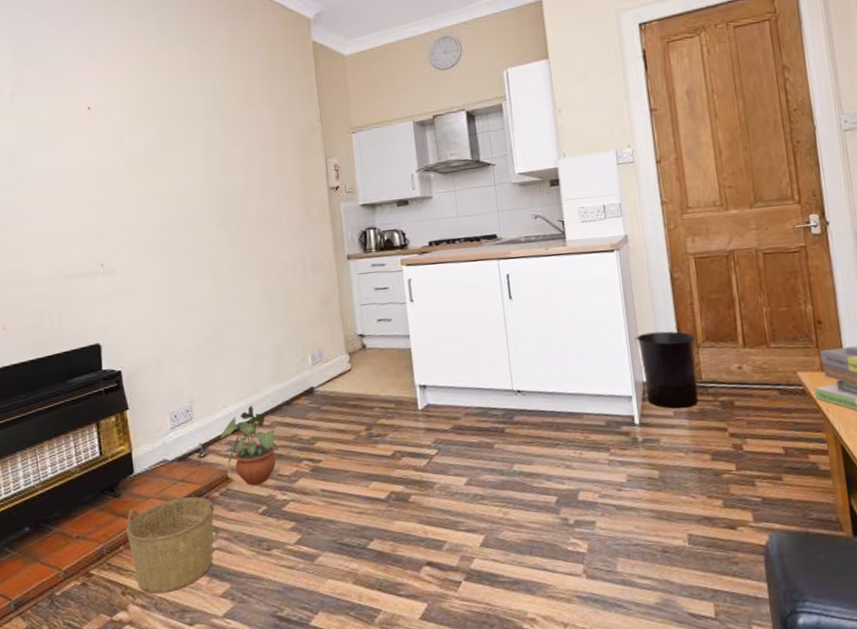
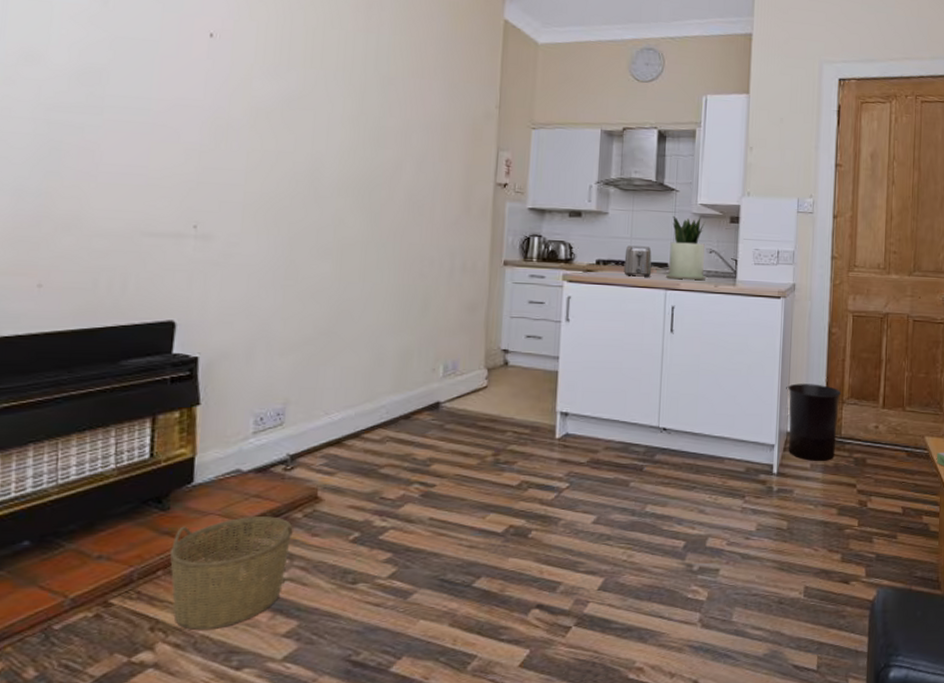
potted plant: present [220,405,279,485] -> none [315,415,386,507]
toaster: none [454,222,482,253] -> present [624,245,652,278]
planter: none [493,185,536,249] -> present [665,215,707,281]

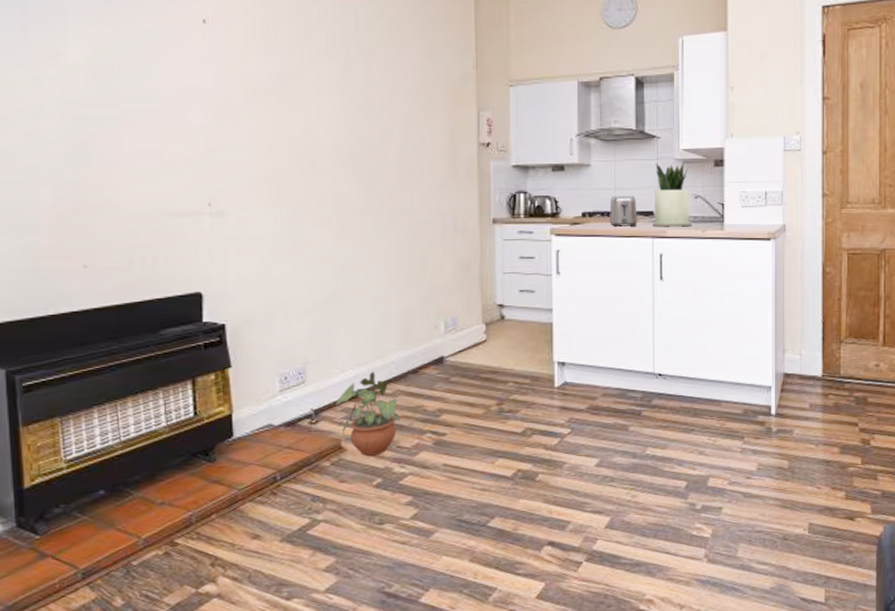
basket: present [169,516,293,631] -> none [220,465,323,566]
potted plant: none [315,415,386,507] -> present [335,371,400,456]
waste bin: present [788,383,842,461] -> none [783,324,839,401]

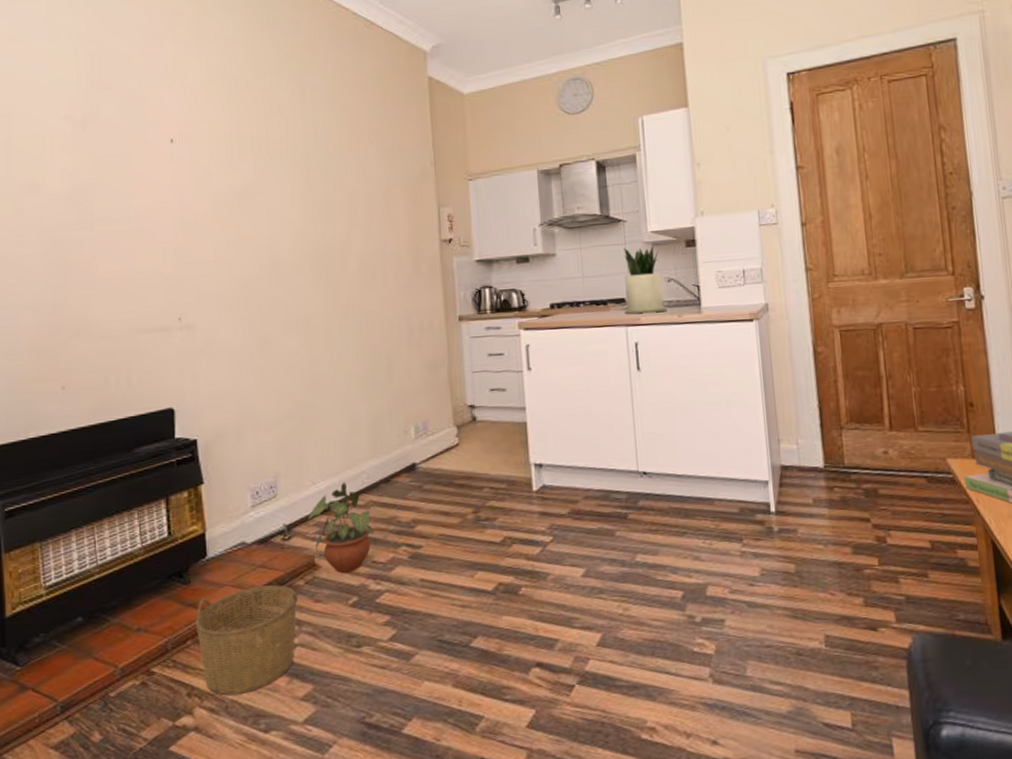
basket: none [220,465,323,566] -> present [195,585,298,696]
toaster: present [610,196,638,228] -> none [578,283,609,318]

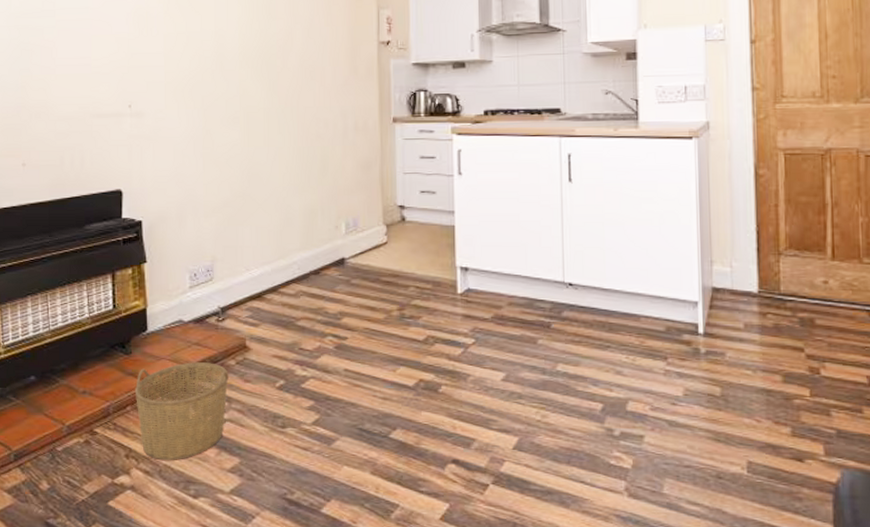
potted plant: present [307,482,374,573] -> none [240,271,302,357]
planter: present [623,245,668,315] -> none [558,56,604,126]

